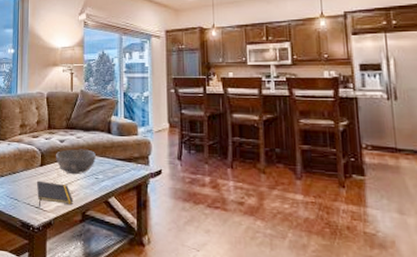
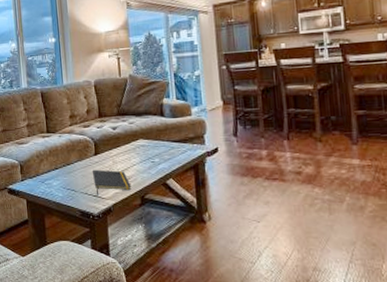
bowl: present [56,149,96,175] -> none [109,134,151,161]

